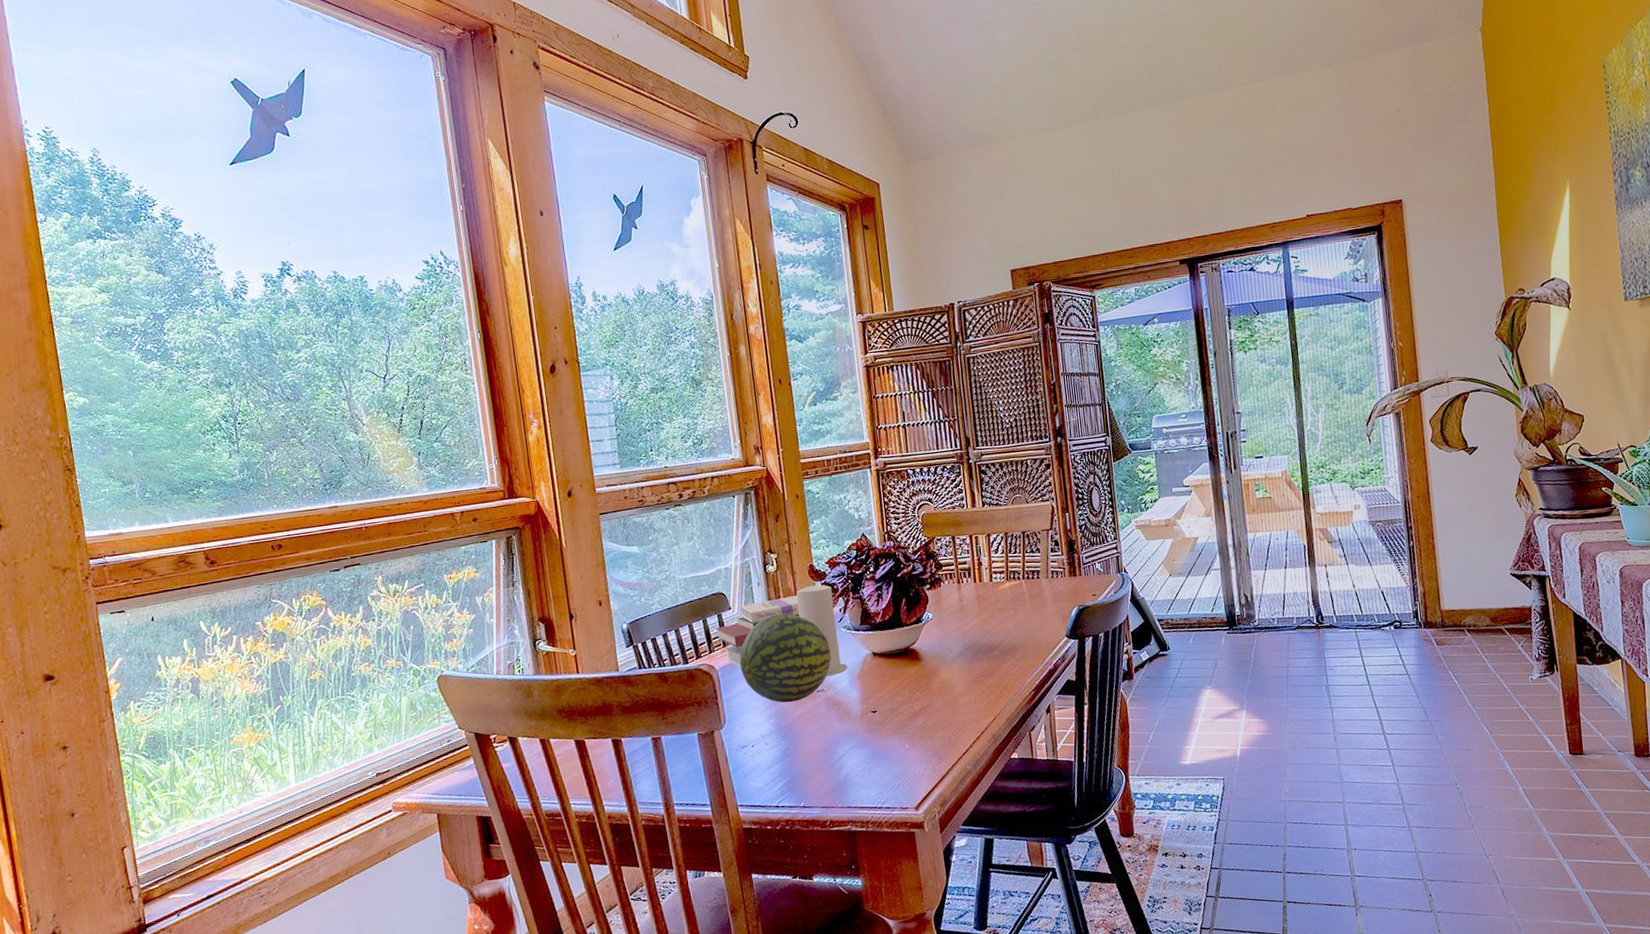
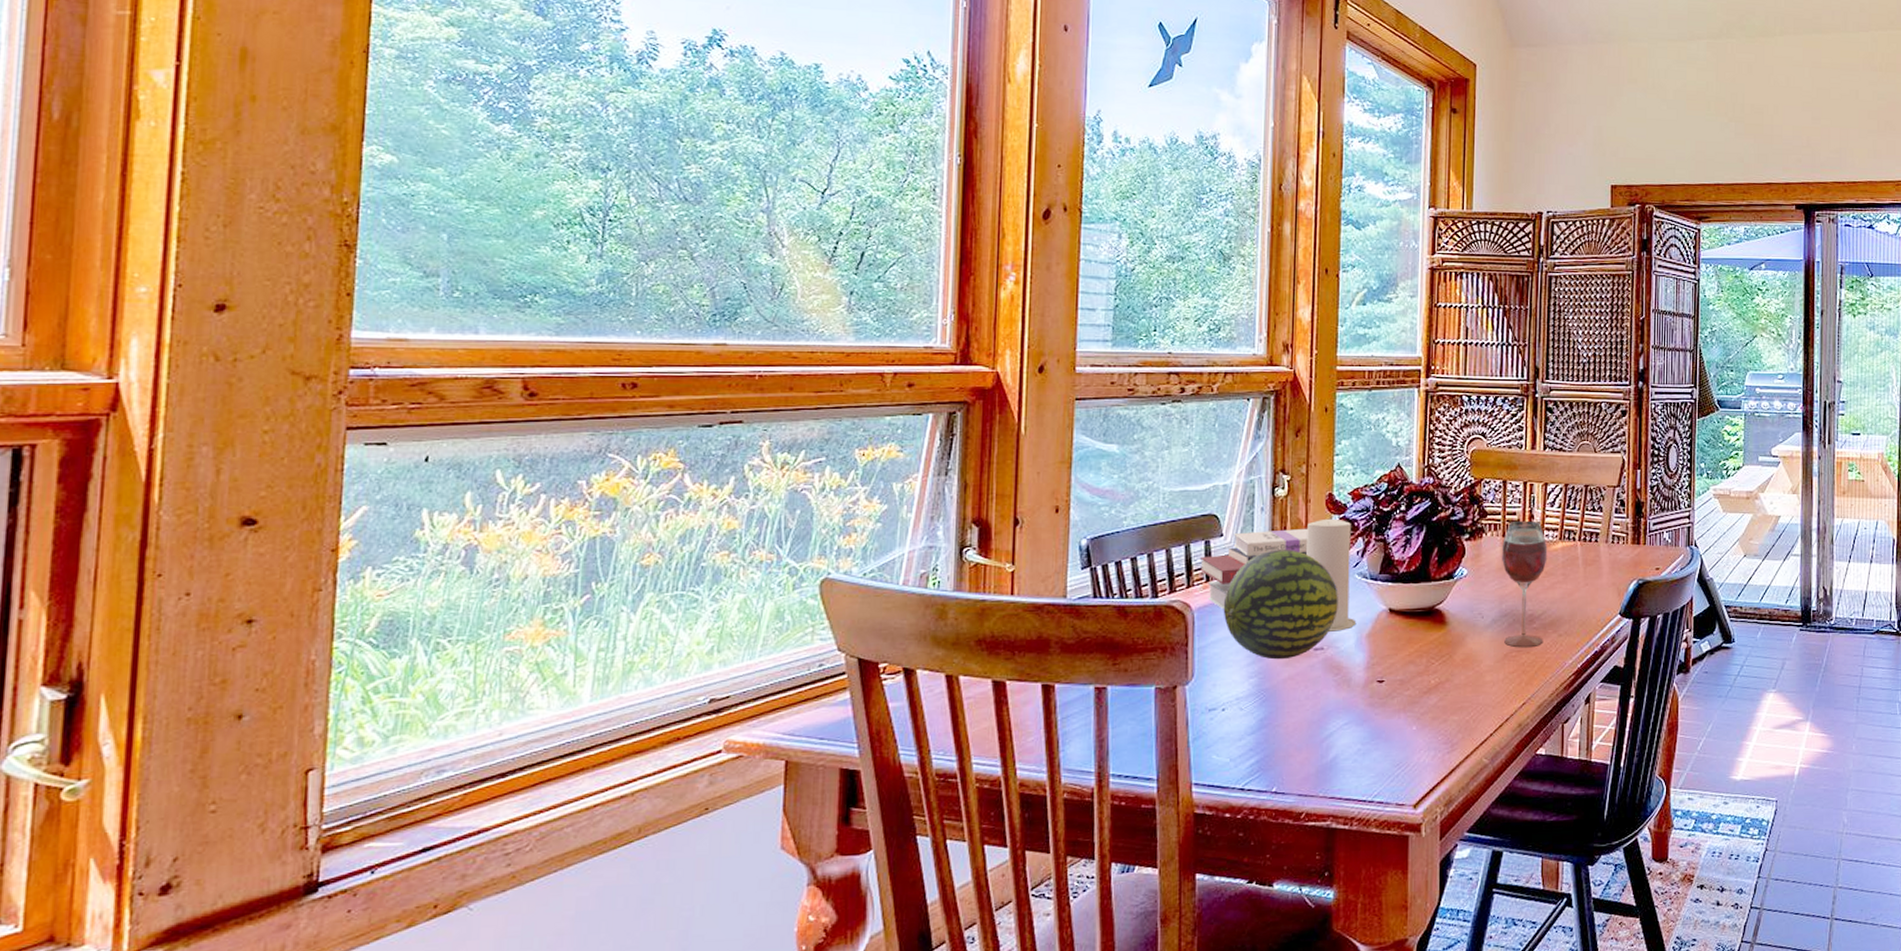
wineglass: none [958,567,1004,673] -> present [1502,520,1548,648]

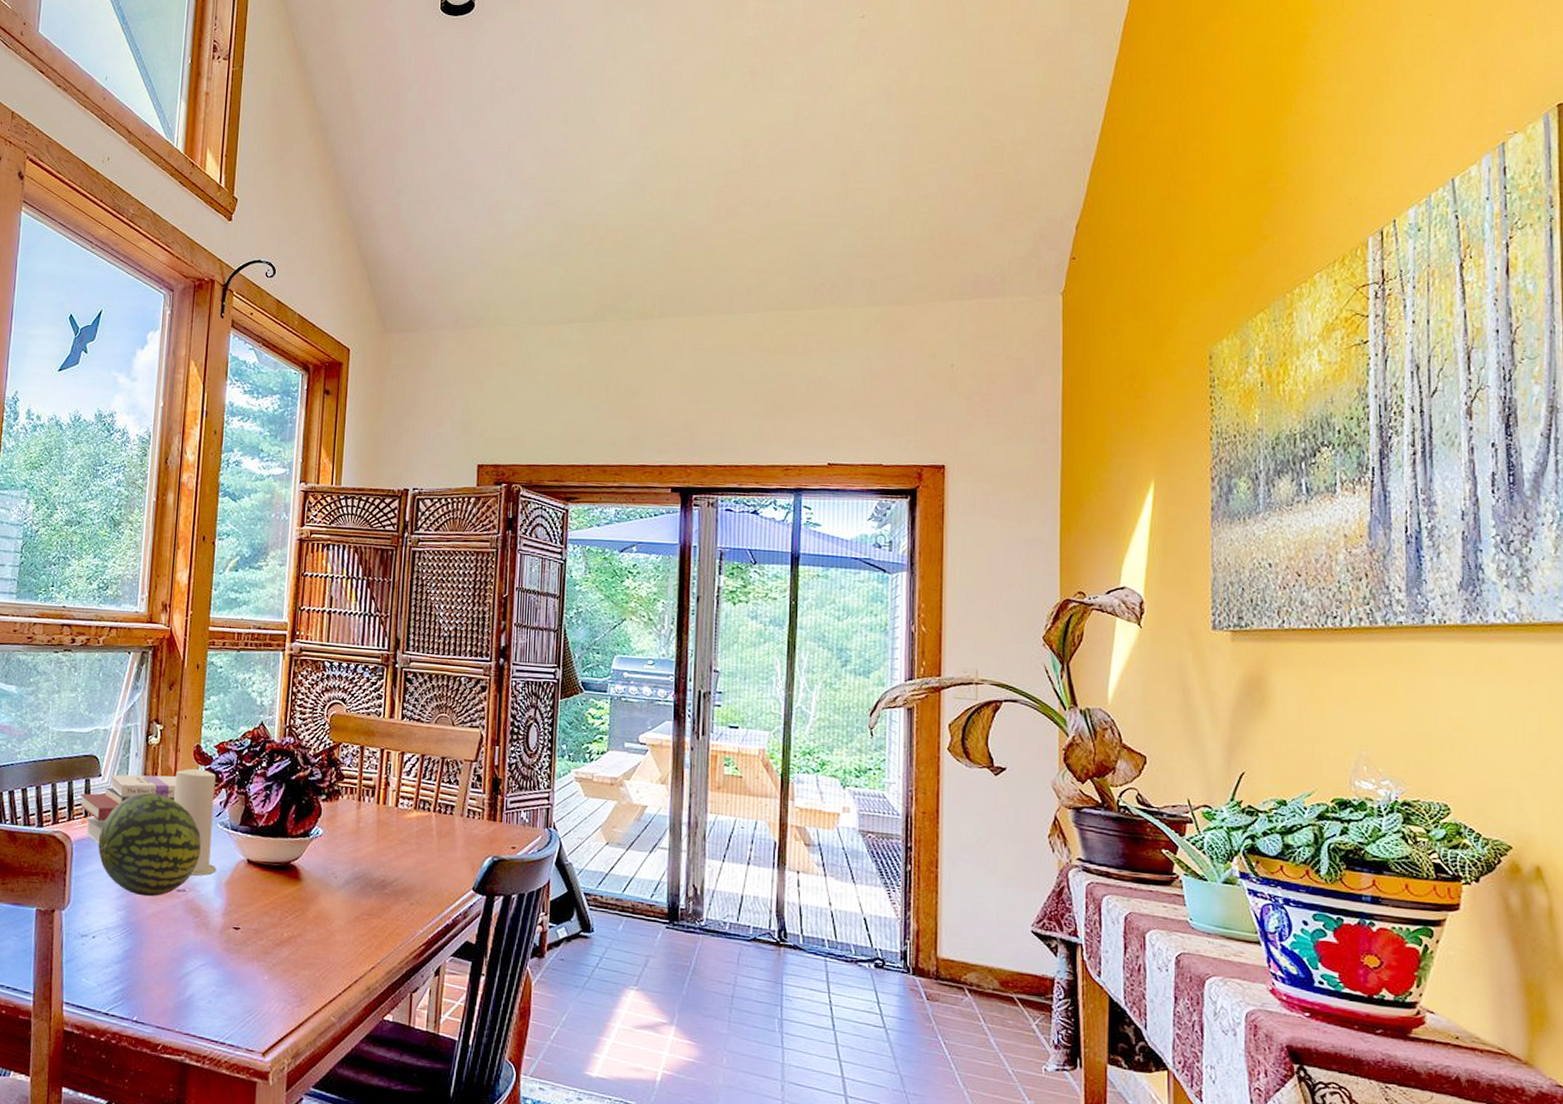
wineglass: present [1502,520,1548,648] -> none [356,786,402,913]

